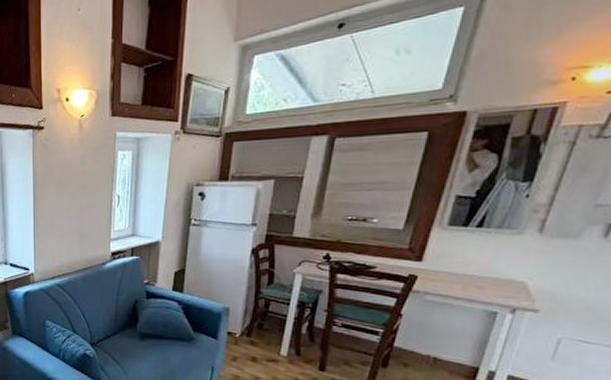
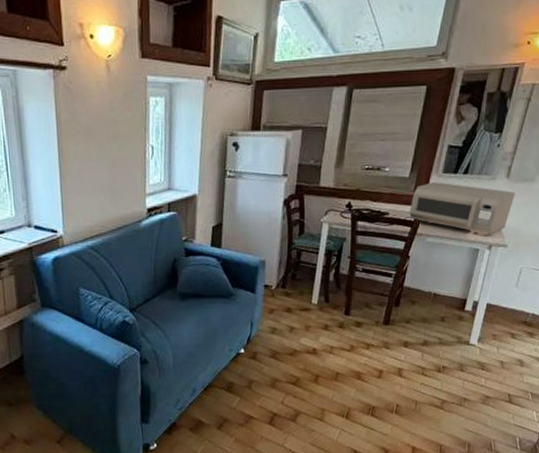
microwave: none [403,235,552,299] -> present [409,182,515,236]

